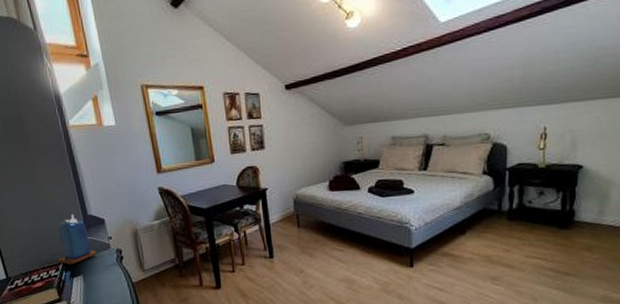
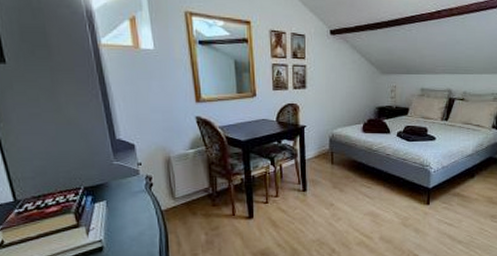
candle: present [57,215,97,265] -> none [77,138,124,190]

